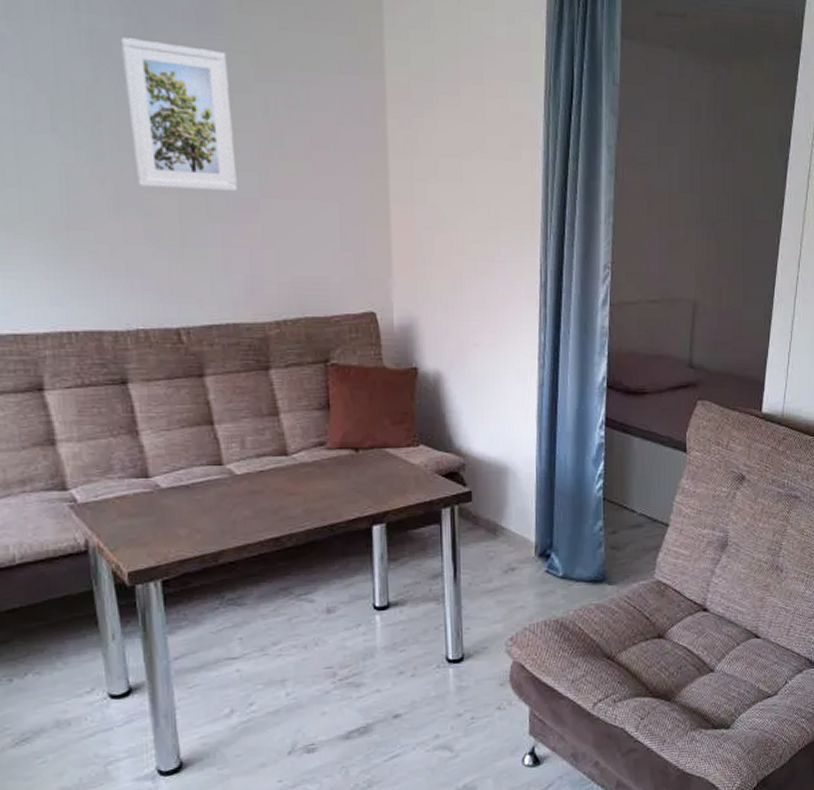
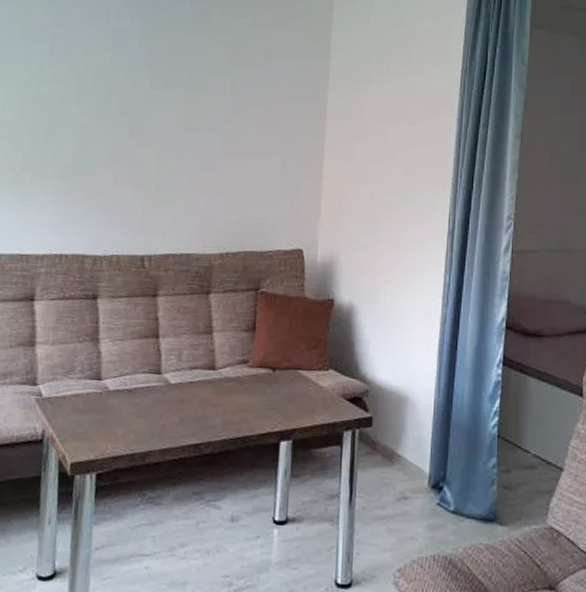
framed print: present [120,37,237,192] -> none [130,35,210,149]

